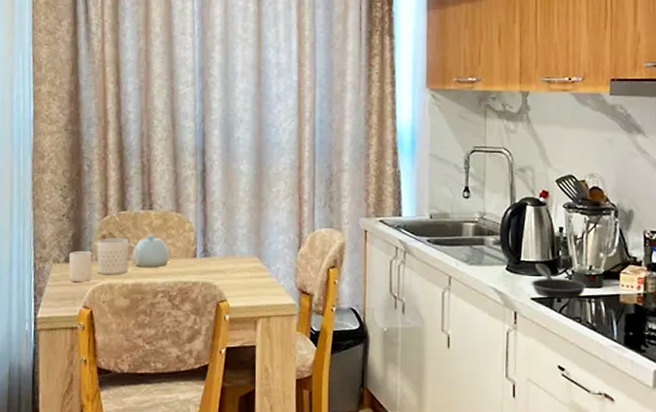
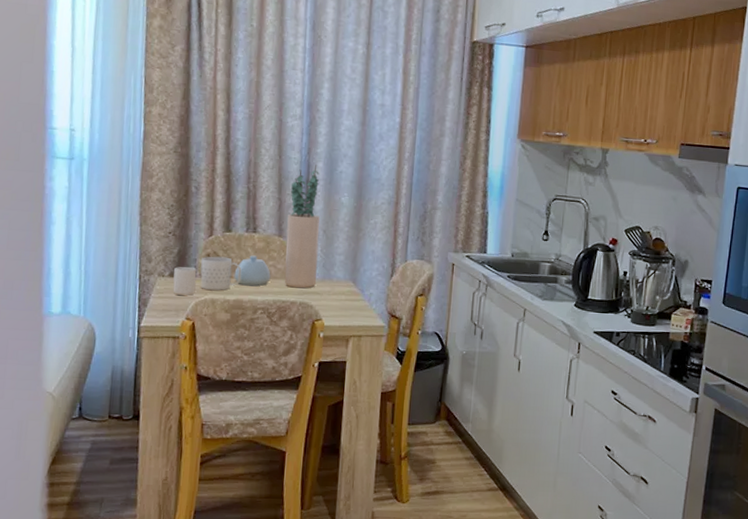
vase: none [184,133,219,267] -> present [284,165,321,289]
frying pan: present [531,263,587,299] -> none [595,302,643,334]

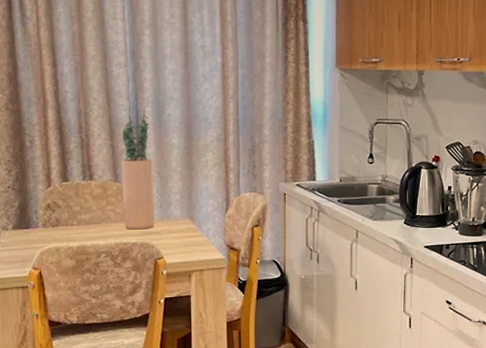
cup: present [173,266,197,296] -> none [17,218,39,247]
mug: present [200,256,242,291] -> none [41,206,82,240]
sugar bowl: present [234,255,271,286] -> none [75,202,111,232]

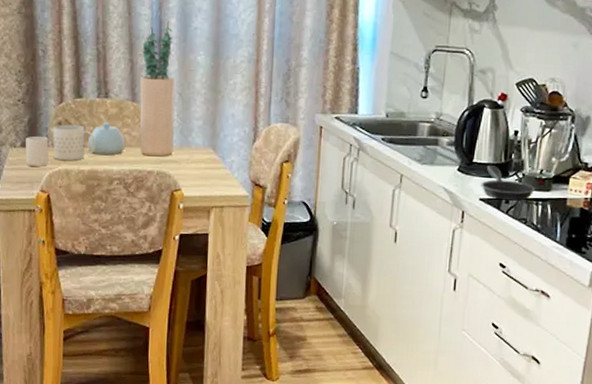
cup: none [17,218,39,247] -> present [25,135,49,167]
mug: none [41,206,82,240] -> present [52,124,95,161]
sugar bowl: none [75,202,111,232] -> present [87,122,126,156]
frying pan: none [425,217,470,246] -> present [481,165,536,201]

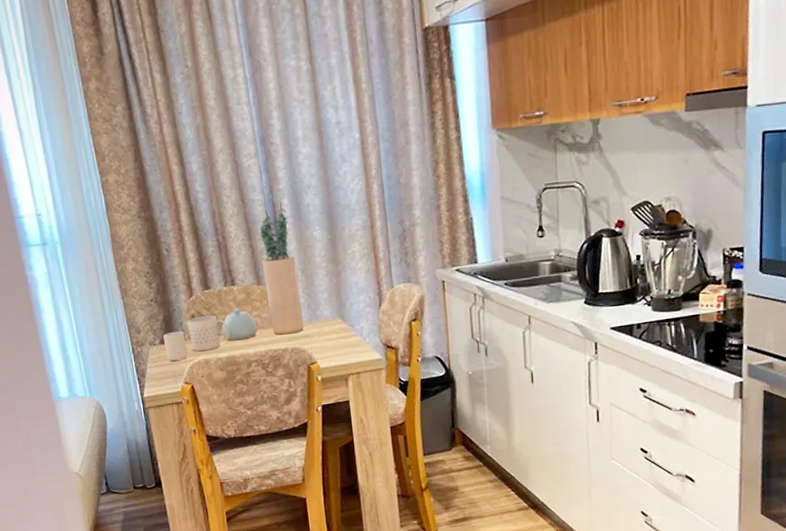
frying pan: present [481,165,536,201] -> none [610,293,666,326]

